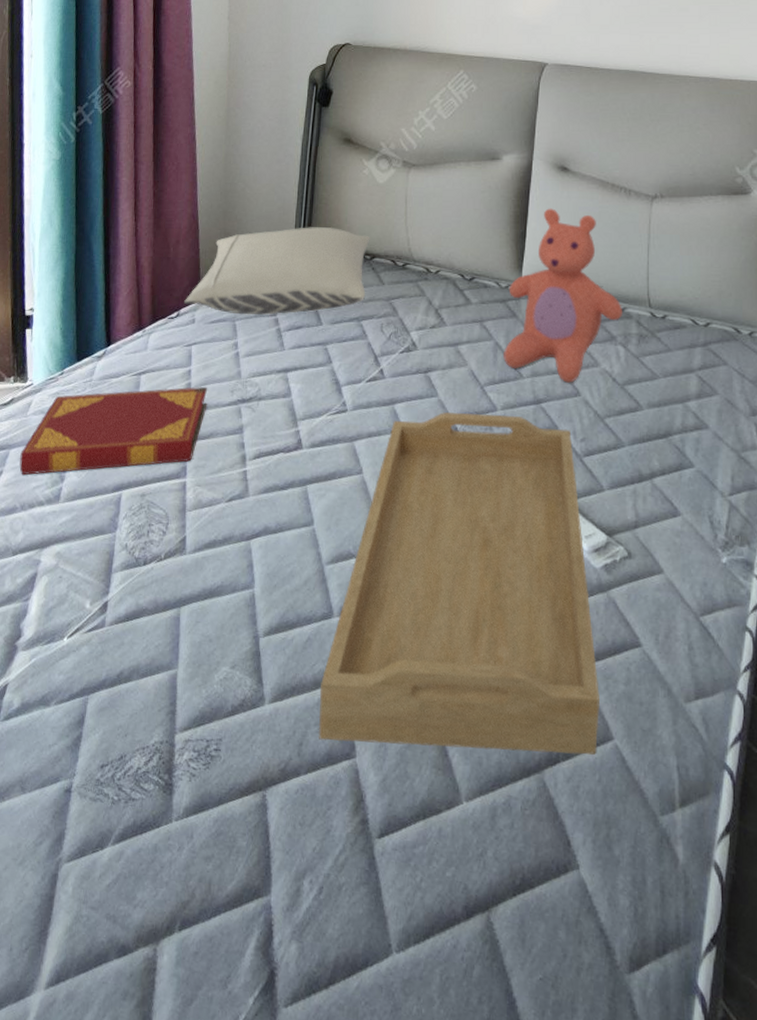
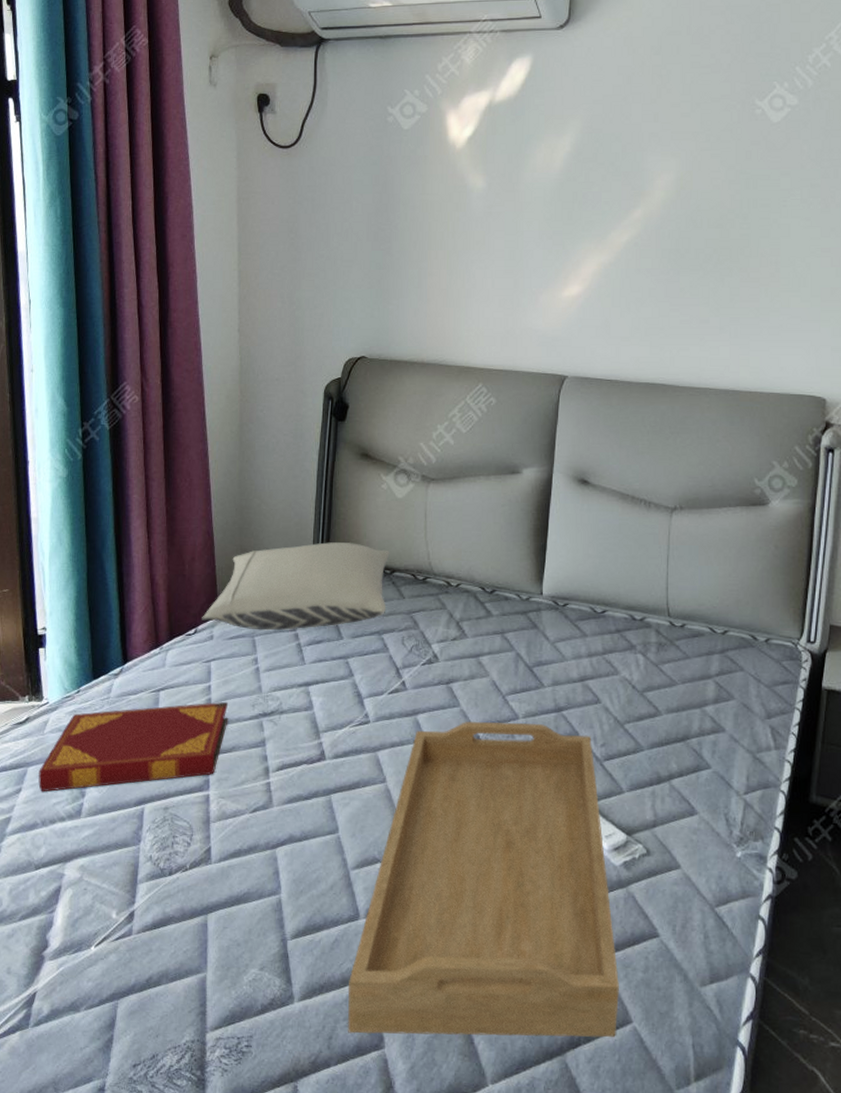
teddy bear: present [504,208,622,383] -> none [525,521,642,691]

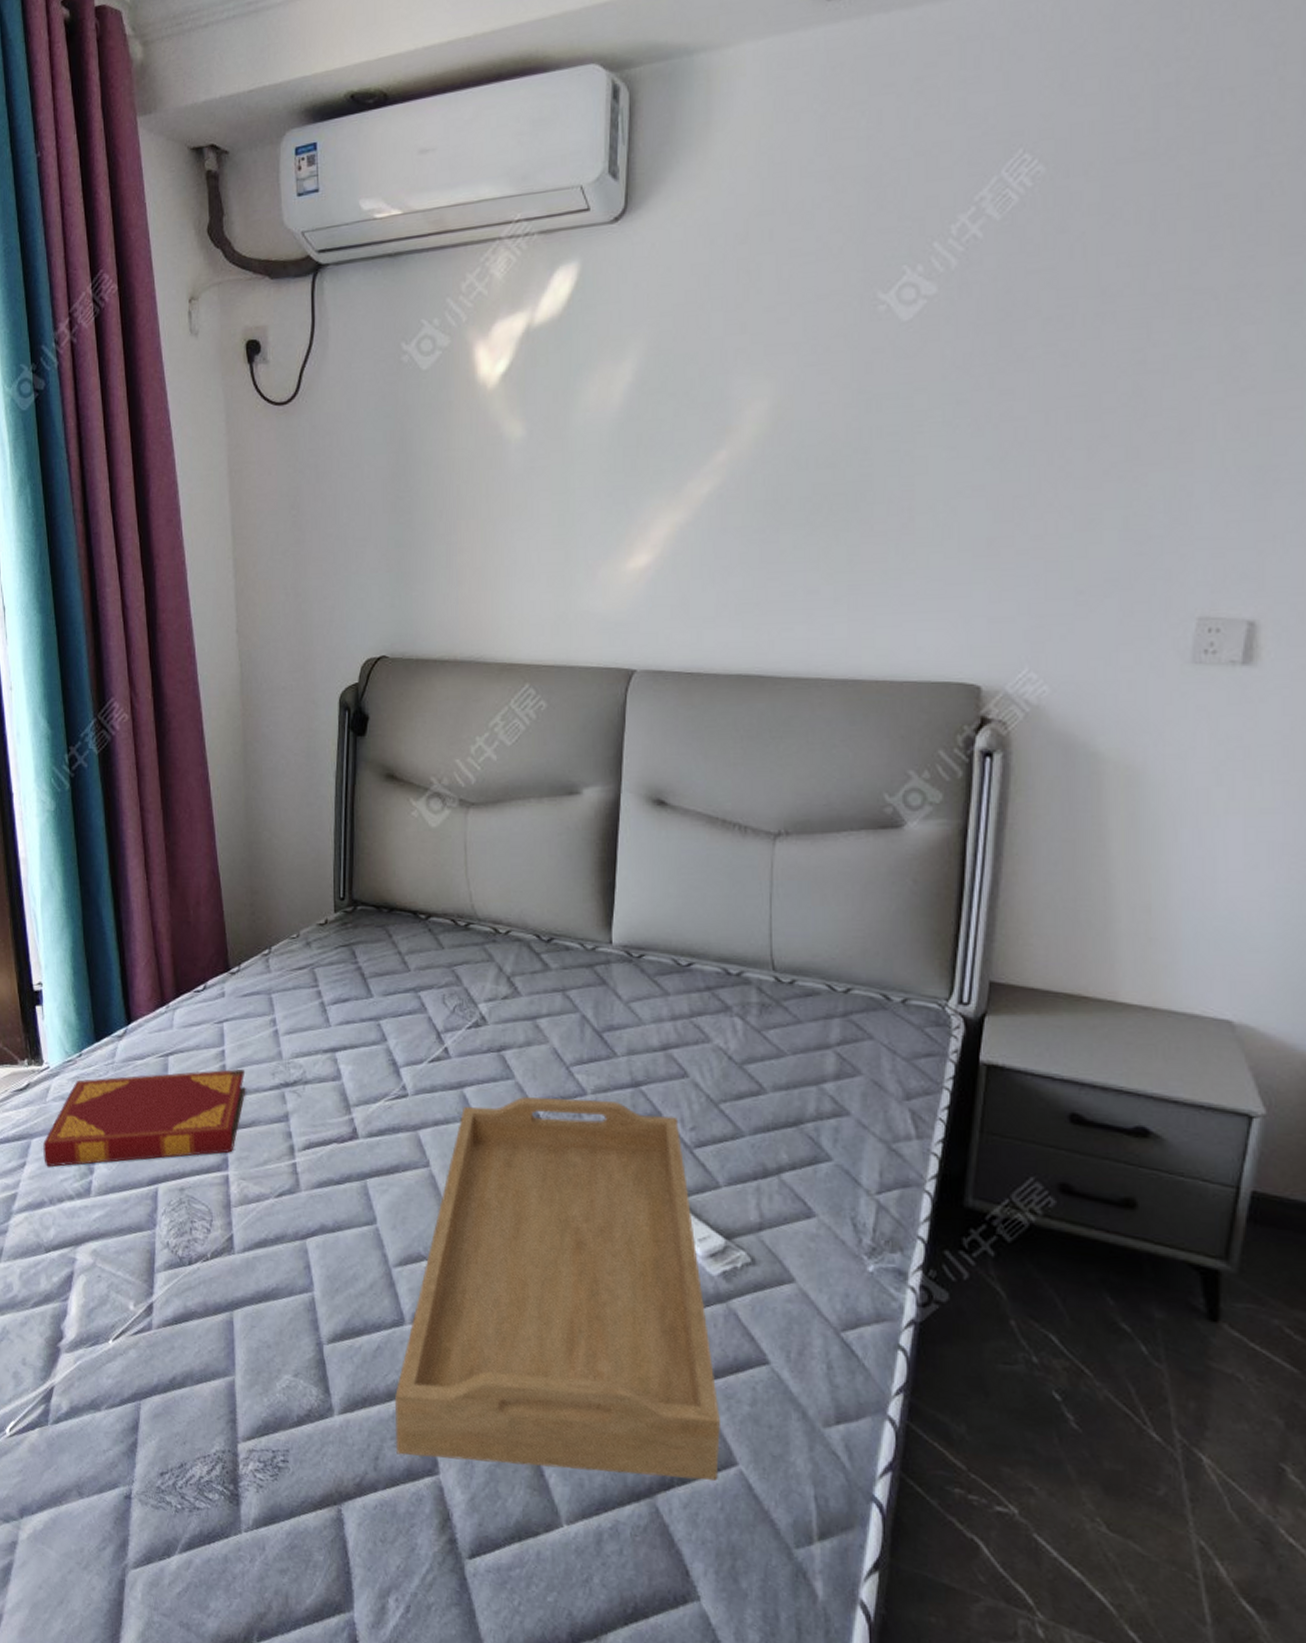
pillow: present [202,542,390,631] -> none [211,882,424,987]

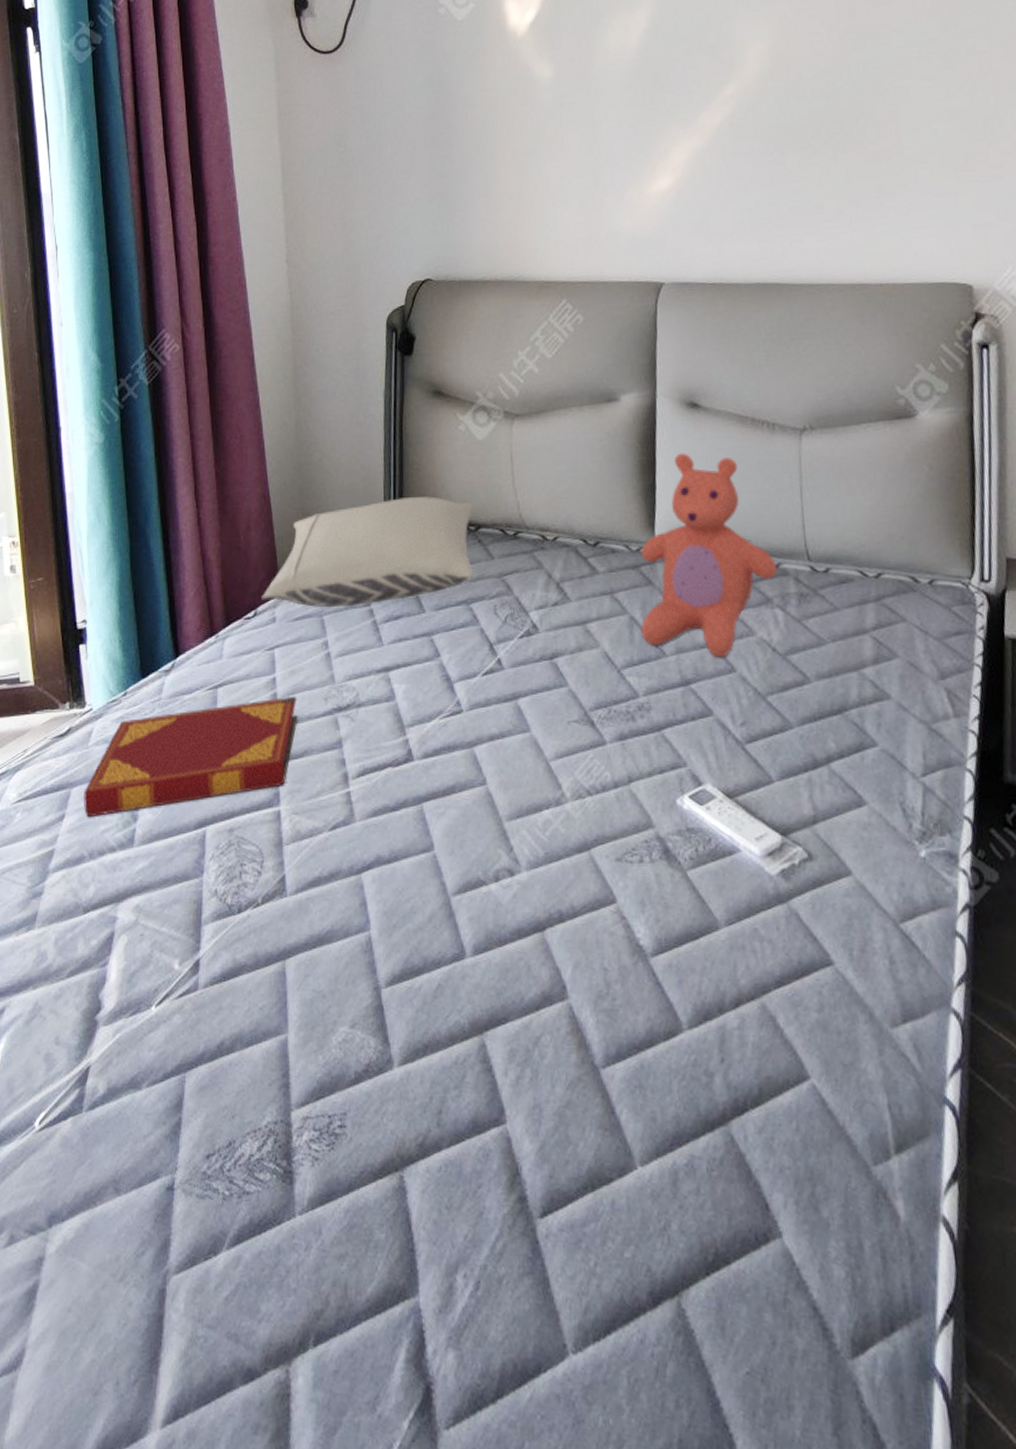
pillow: none [211,882,424,987] -> present [262,496,473,608]
serving tray: present [395,1097,720,1481] -> none [458,702,791,1106]
teddy bear: none [592,852,739,1062] -> present [640,453,777,658]

